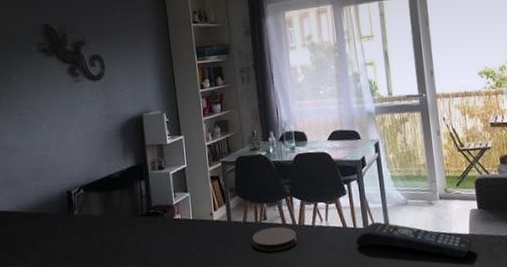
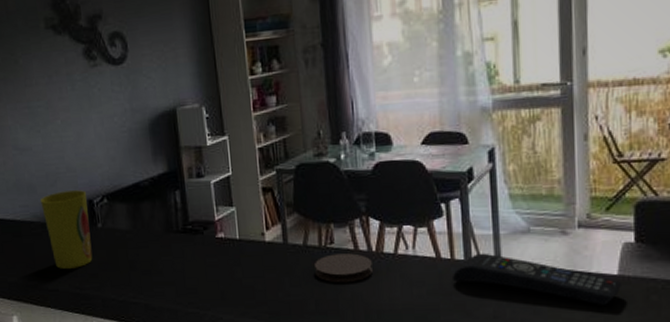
cup: none [24,183,69,253] -> present [39,190,93,269]

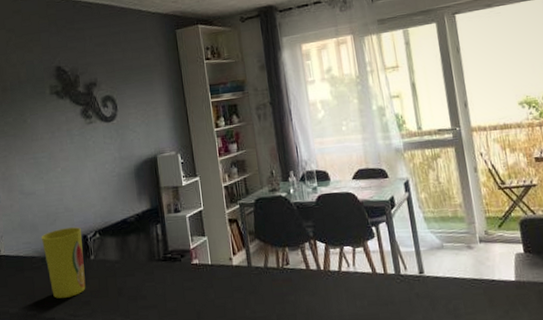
coaster: present [315,253,372,283] -> none [275,272,322,299]
remote control: present [451,253,621,305] -> none [386,267,520,307]

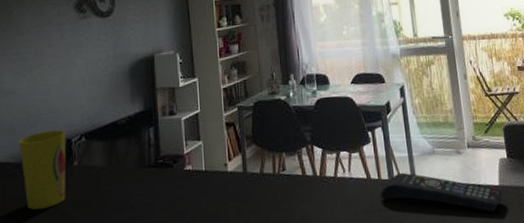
remote control: none [386,267,520,307] -> present [380,172,503,212]

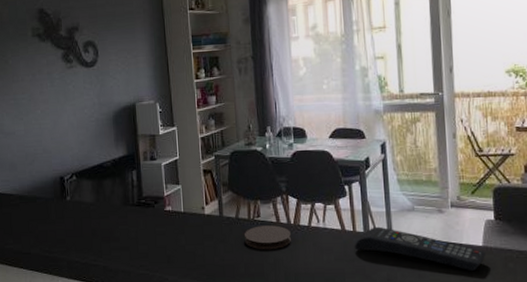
cup: present [18,130,66,210] -> none [19,168,61,235]
coaster: none [270,178,318,207] -> present [245,225,291,250]

